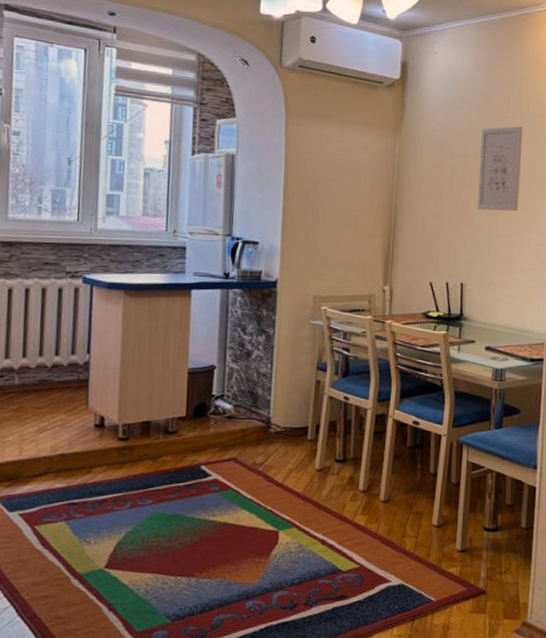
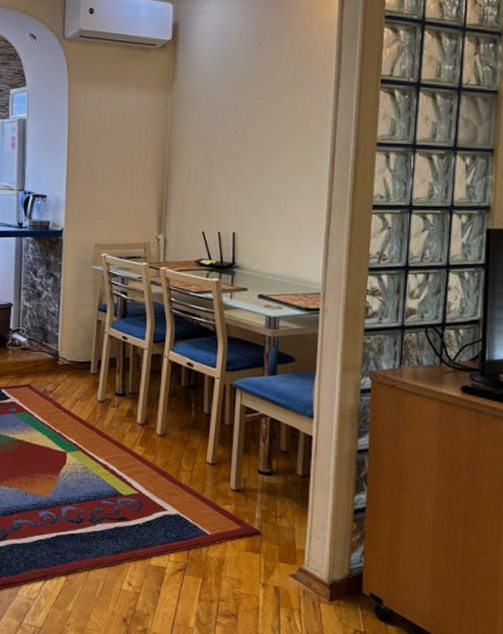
wall art: present [476,125,522,212] -> none [248,76,295,162]

